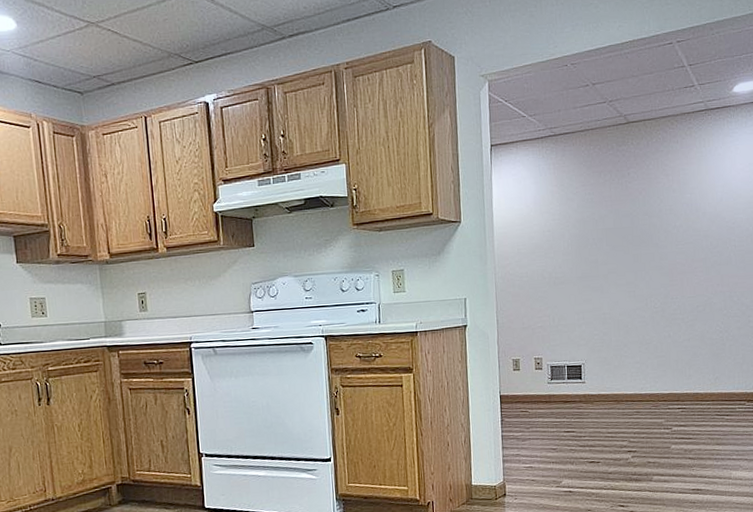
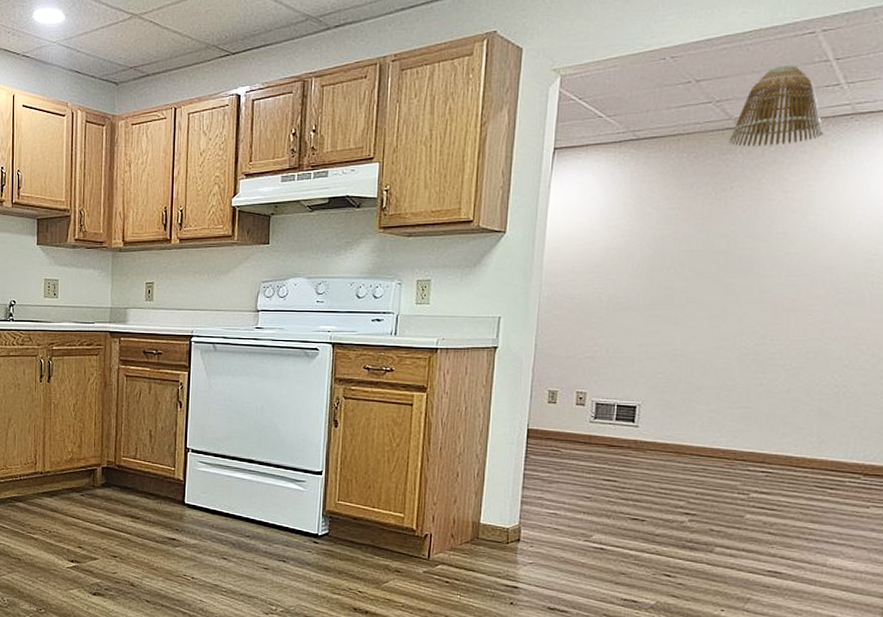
lamp shade: none [622,70,688,139] -> present [728,64,824,147]

